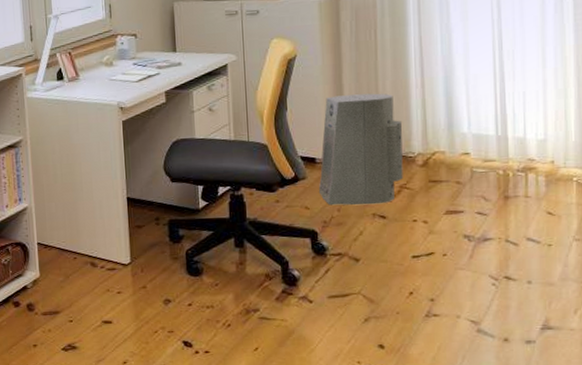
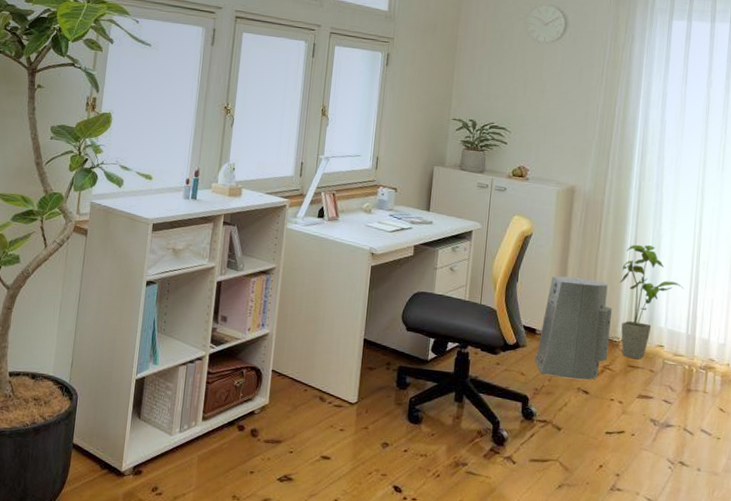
house plant: none [407,43,486,173] -> present [620,244,684,360]

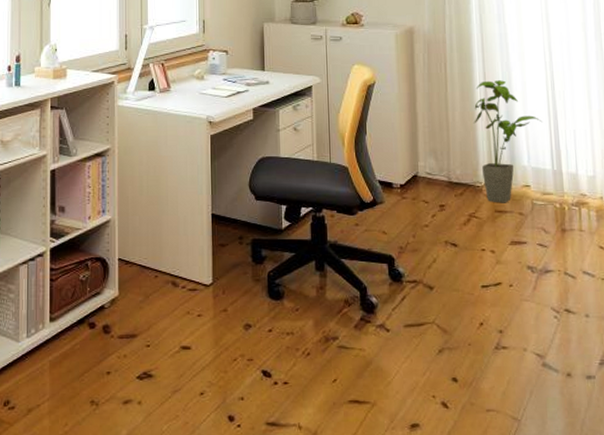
air purifier: present [534,275,613,380] -> none [395,123,472,232]

